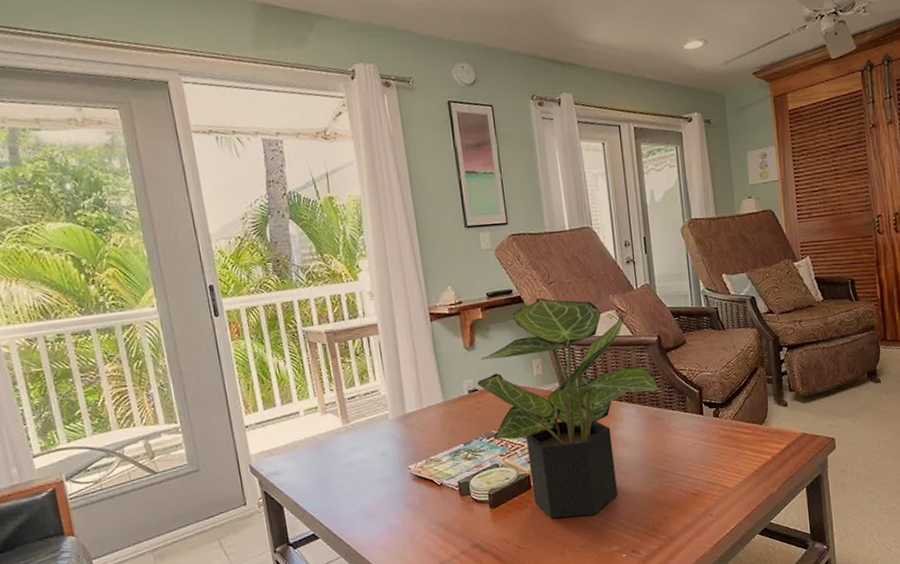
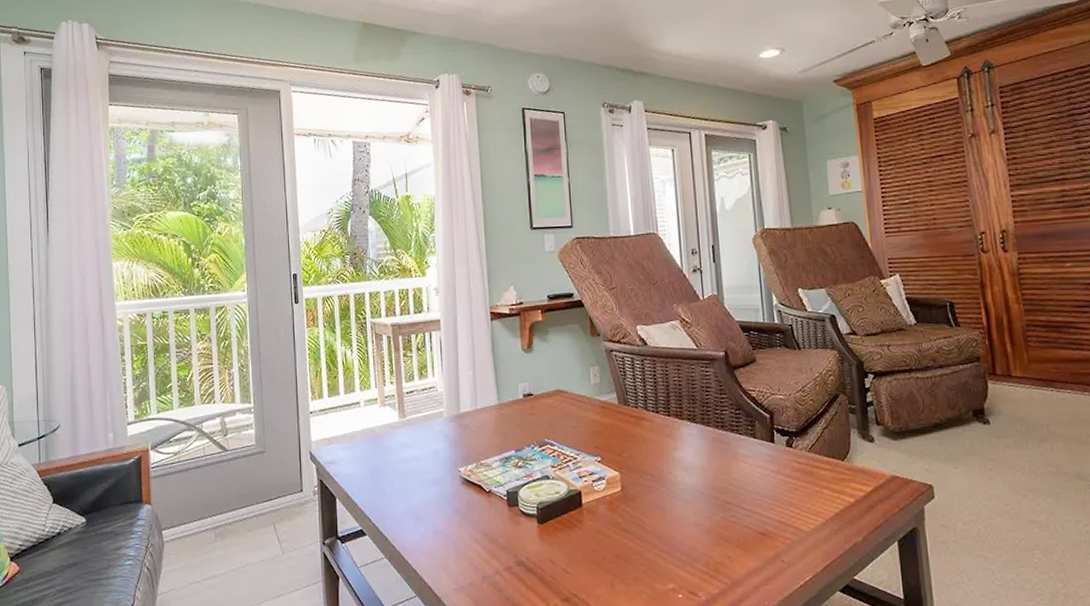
potted plant: present [477,298,664,519] -> none [532,303,730,545]

